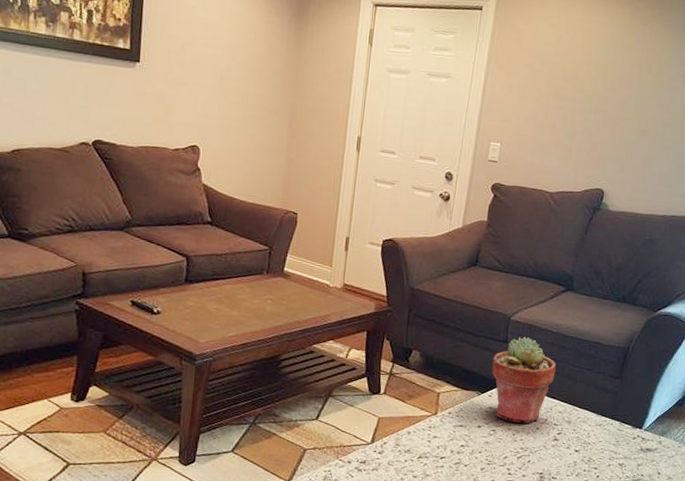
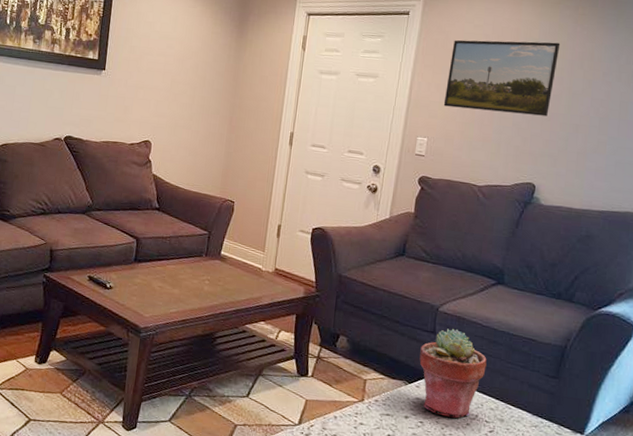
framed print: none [516,39,631,121] -> present [443,40,561,116]

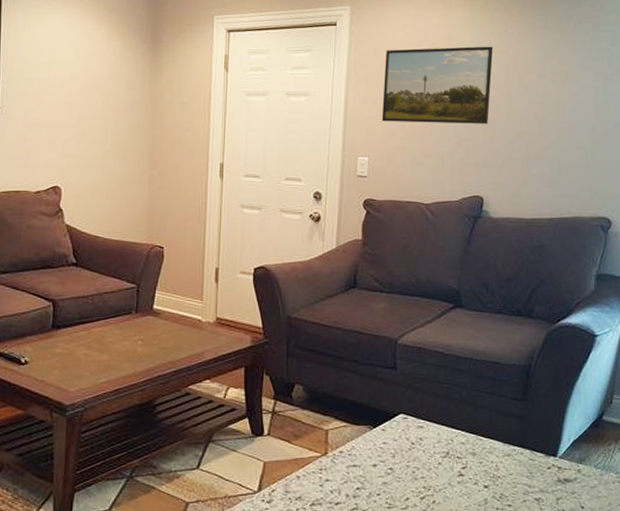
potted succulent: present [419,328,487,418] -> none [382,361,452,459]

